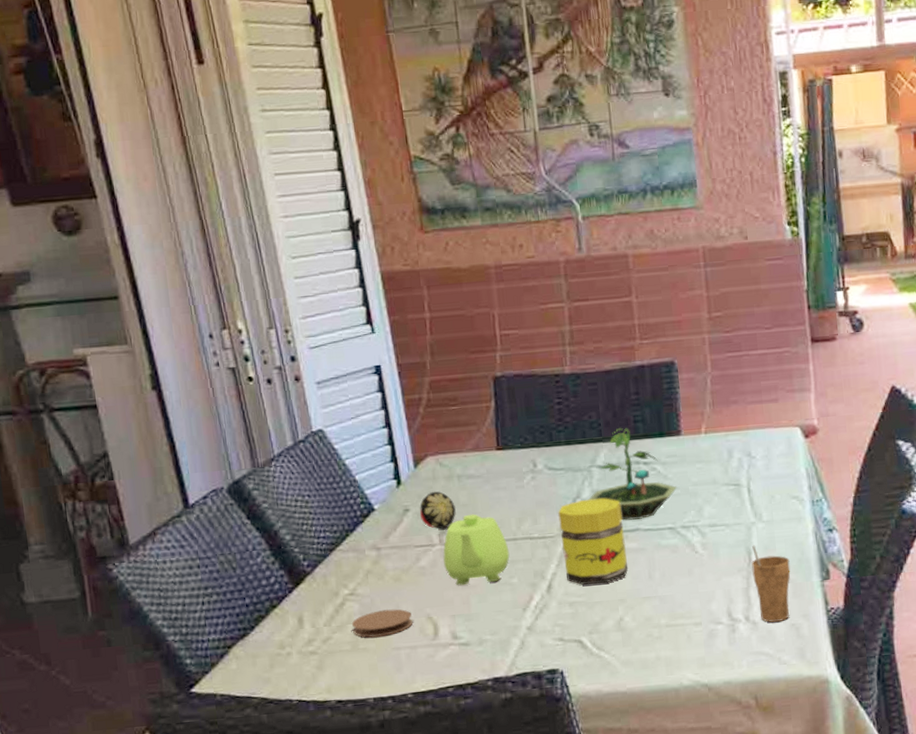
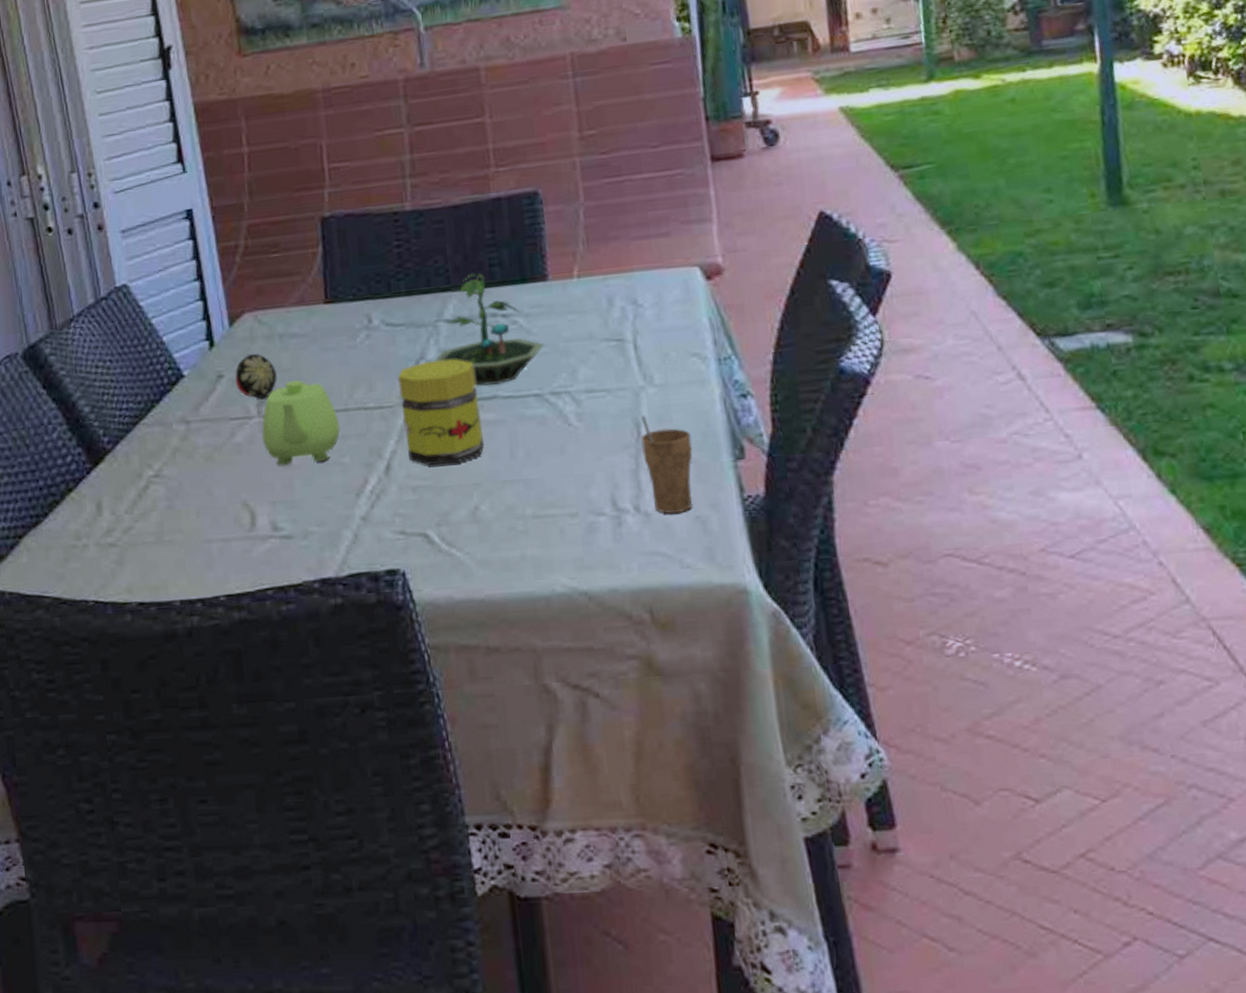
coaster: present [351,609,413,638] -> none [156,493,227,528]

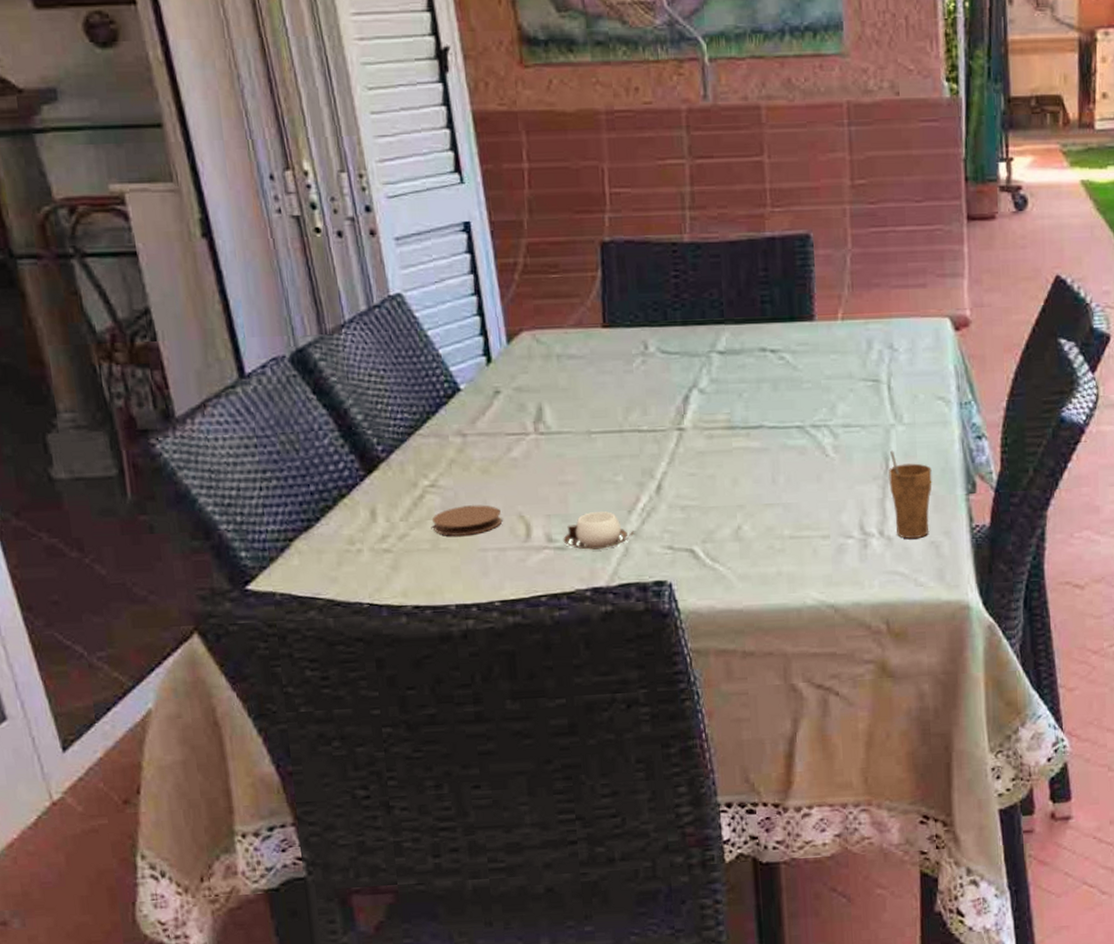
coaster: none [156,493,227,528] -> present [431,505,503,536]
fruit: present [235,353,277,399] -> none [512,371,554,416]
teapot: present [262,379,340,466] -> none [538,400,615,482]
cup: none [289,496,364,538] -> present [563,511,635,550]
jar: present [397,359,484,466] -> none [670,389,748,488]
terrarium: present [434,273,545,386] -> none [705,308,808,416]

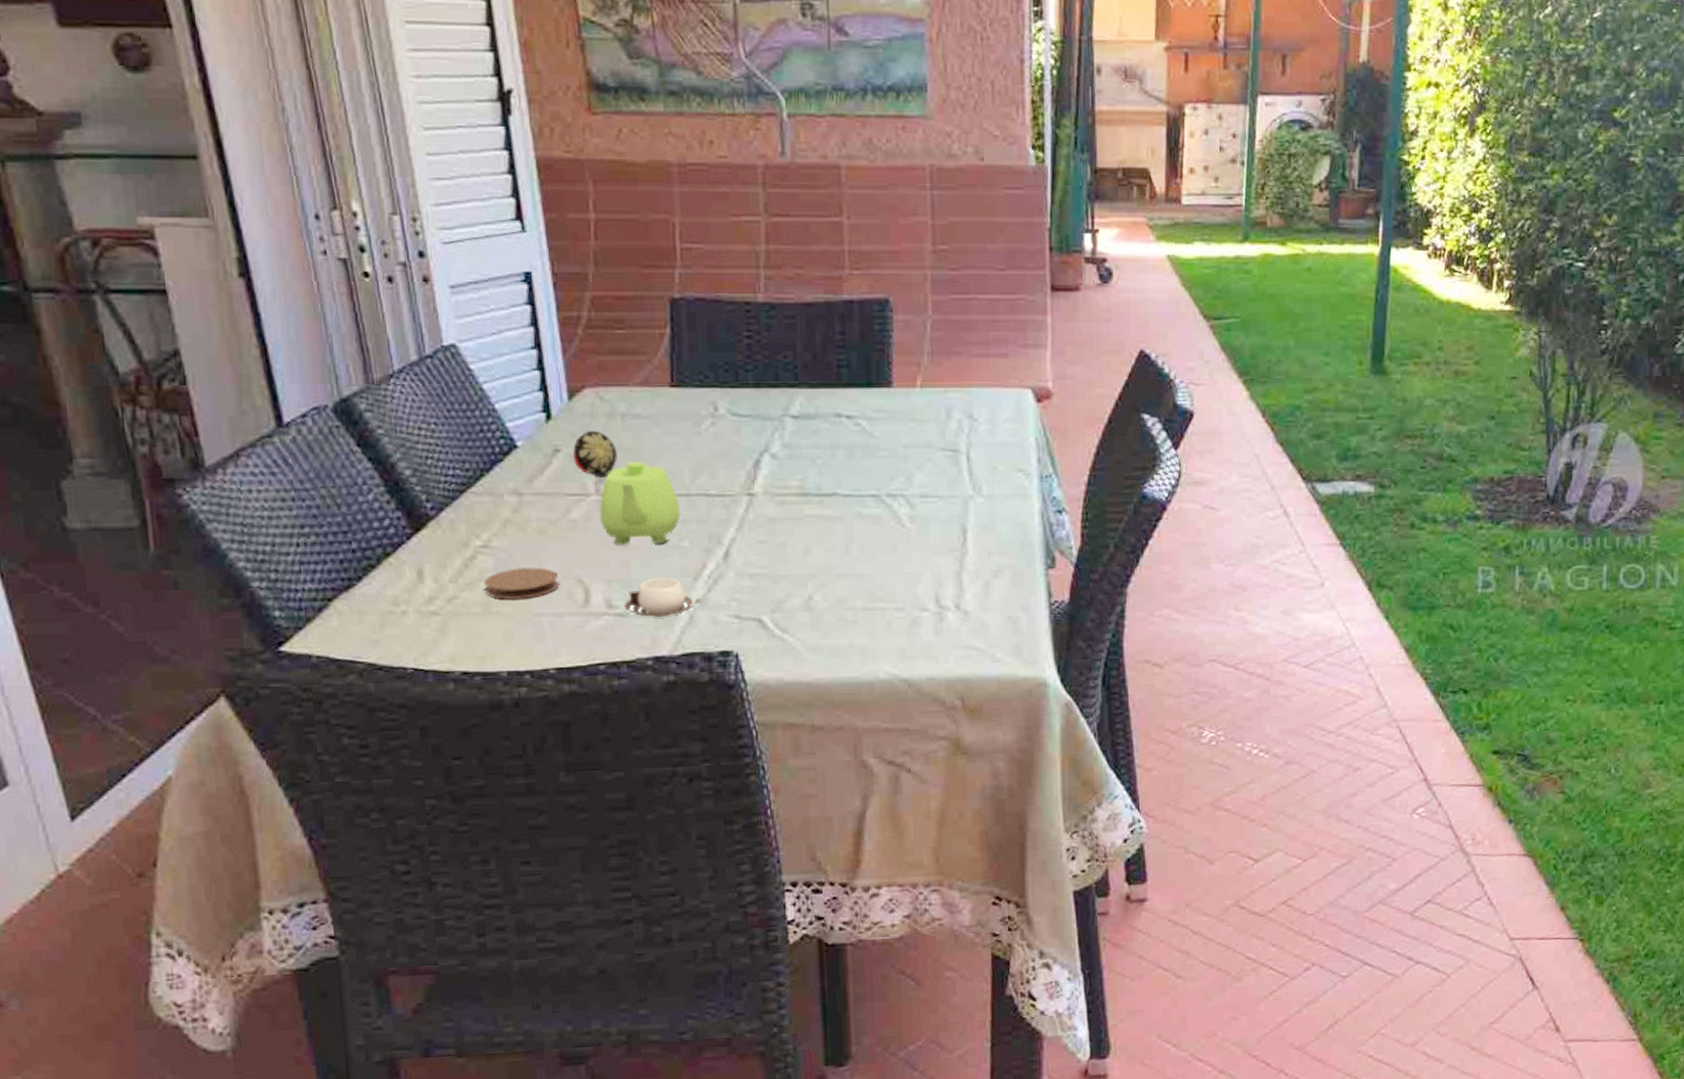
fruit: none [512,371,554,416] -> present [572,430,618,476]
teapot: none [538,400,615,482] -> present [599,461,681,545]
cup: present [889,450,932,539] -> none [966,522,1011,613]

